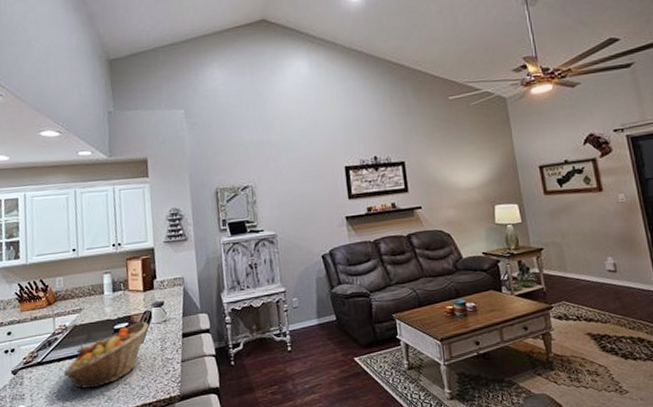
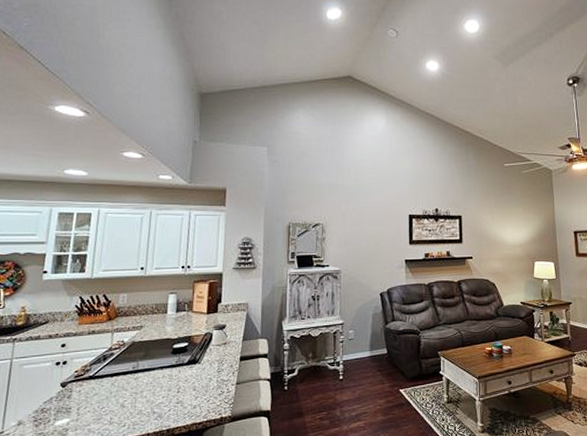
fruit basket: present [63,321,149,389] -> none [114,343,208,405]

